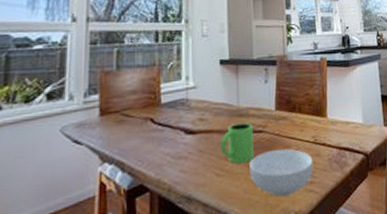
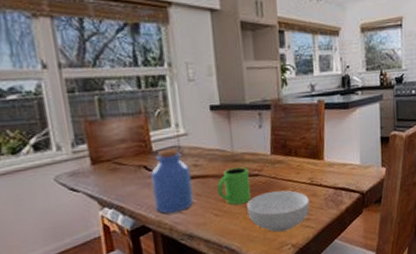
jar: none [157,100,196,172] -> present [151,148,194,214]

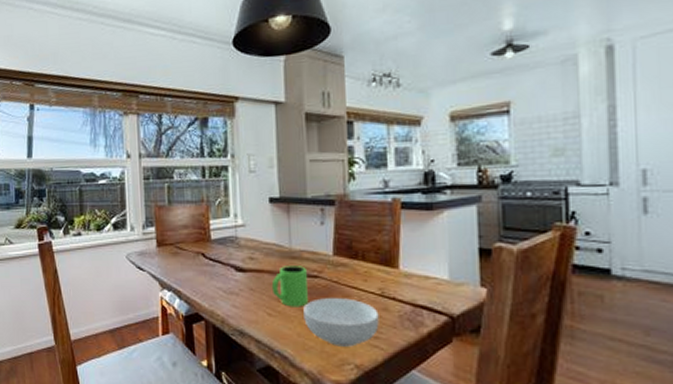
jar: present [151,148,194,214] -> none [208,238,247,305]

